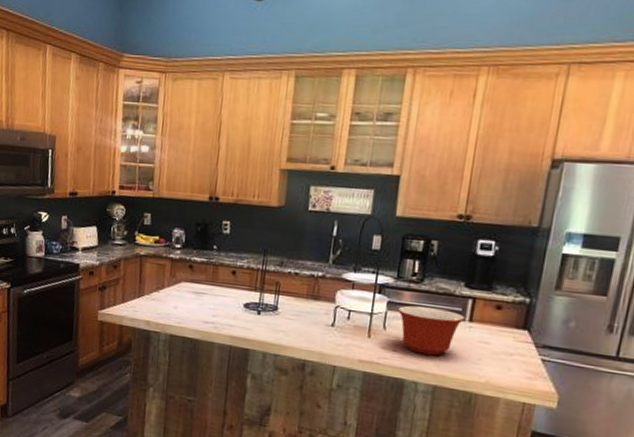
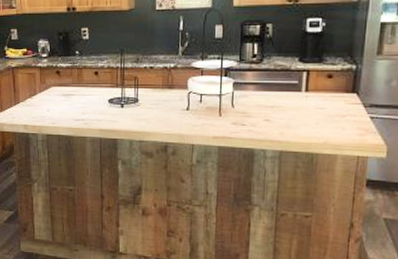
mixing bowl: present [397,305,466,356] -> none [242,84,302,125]

